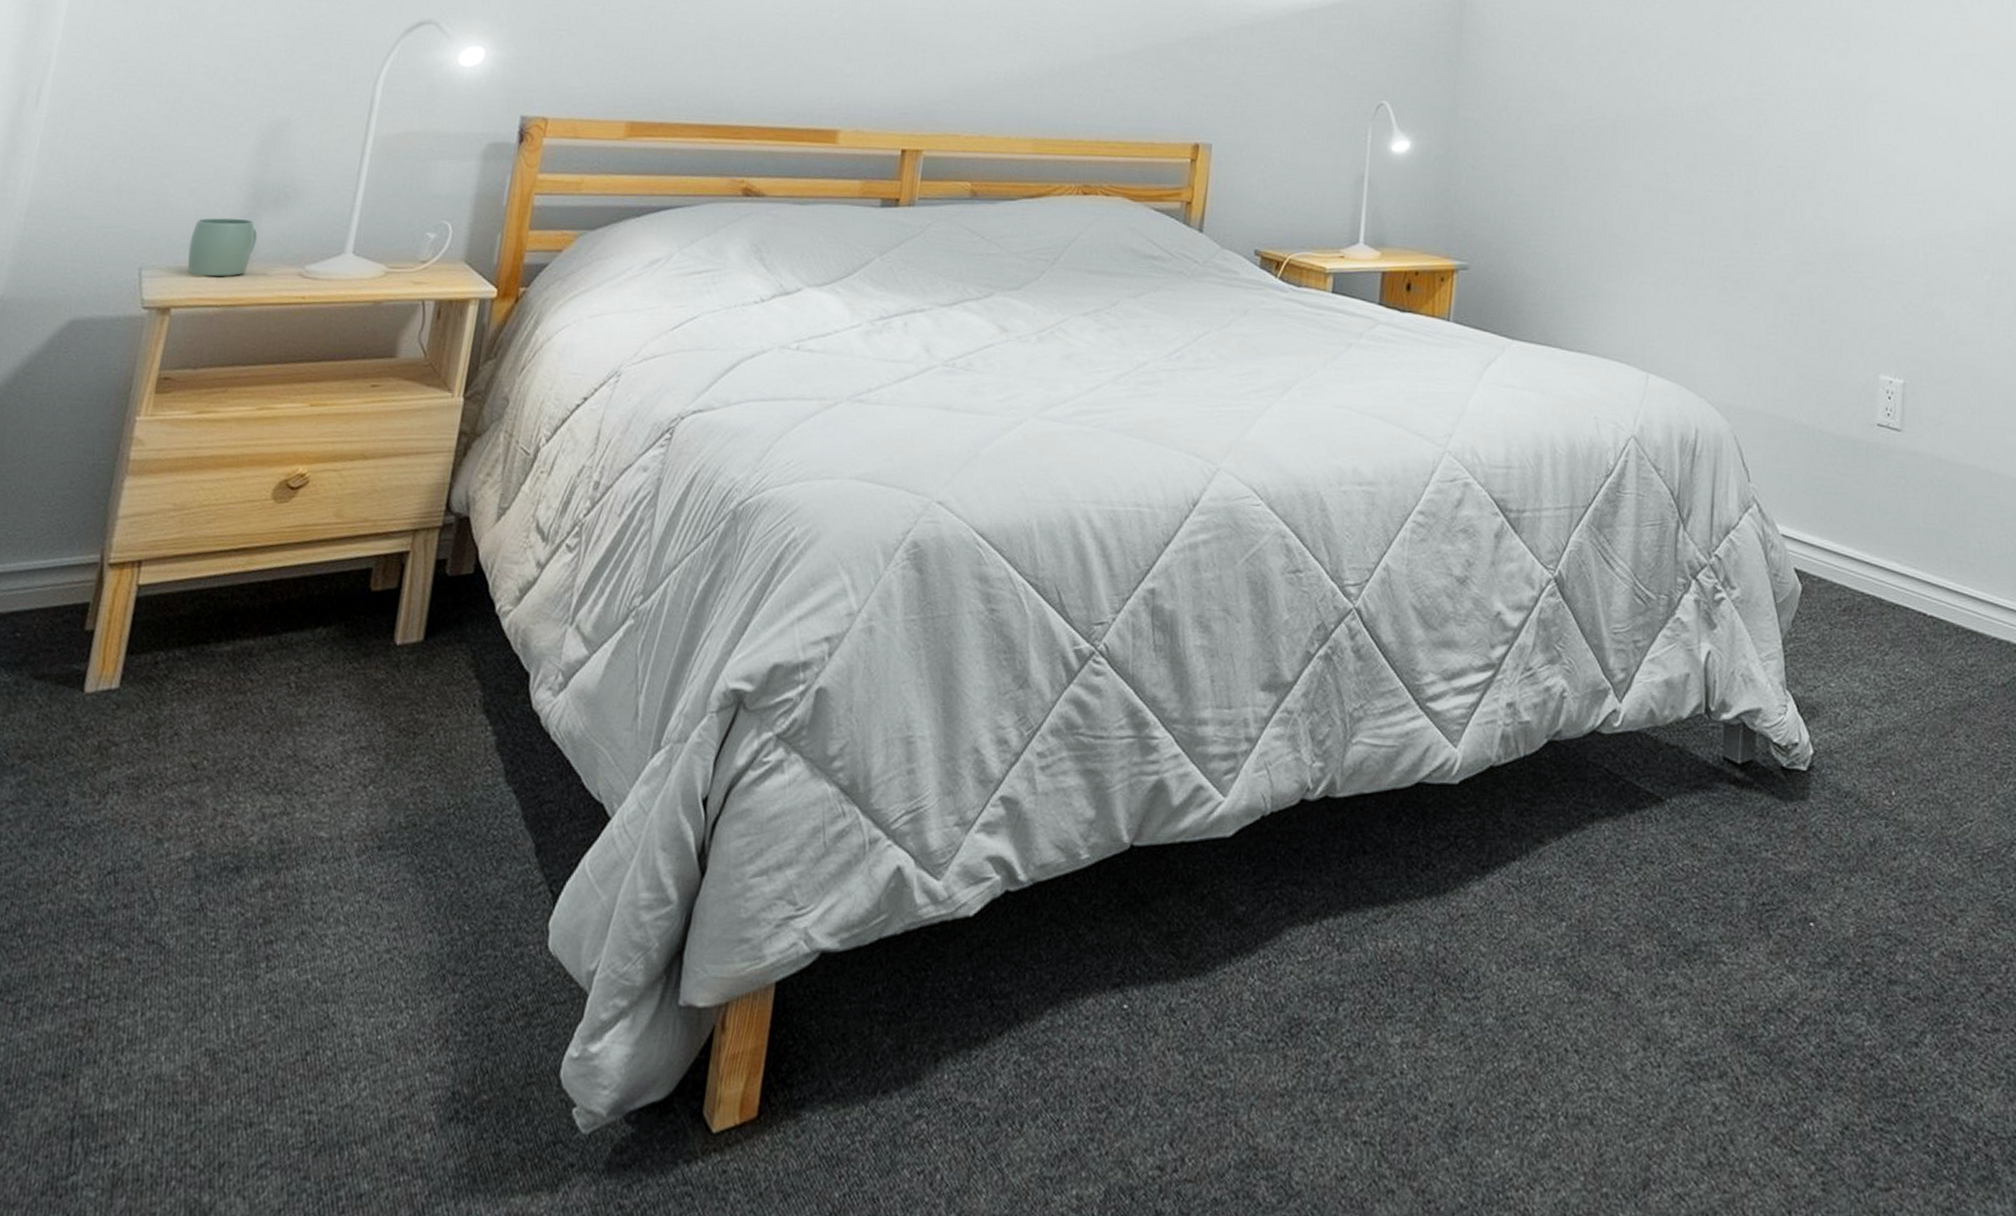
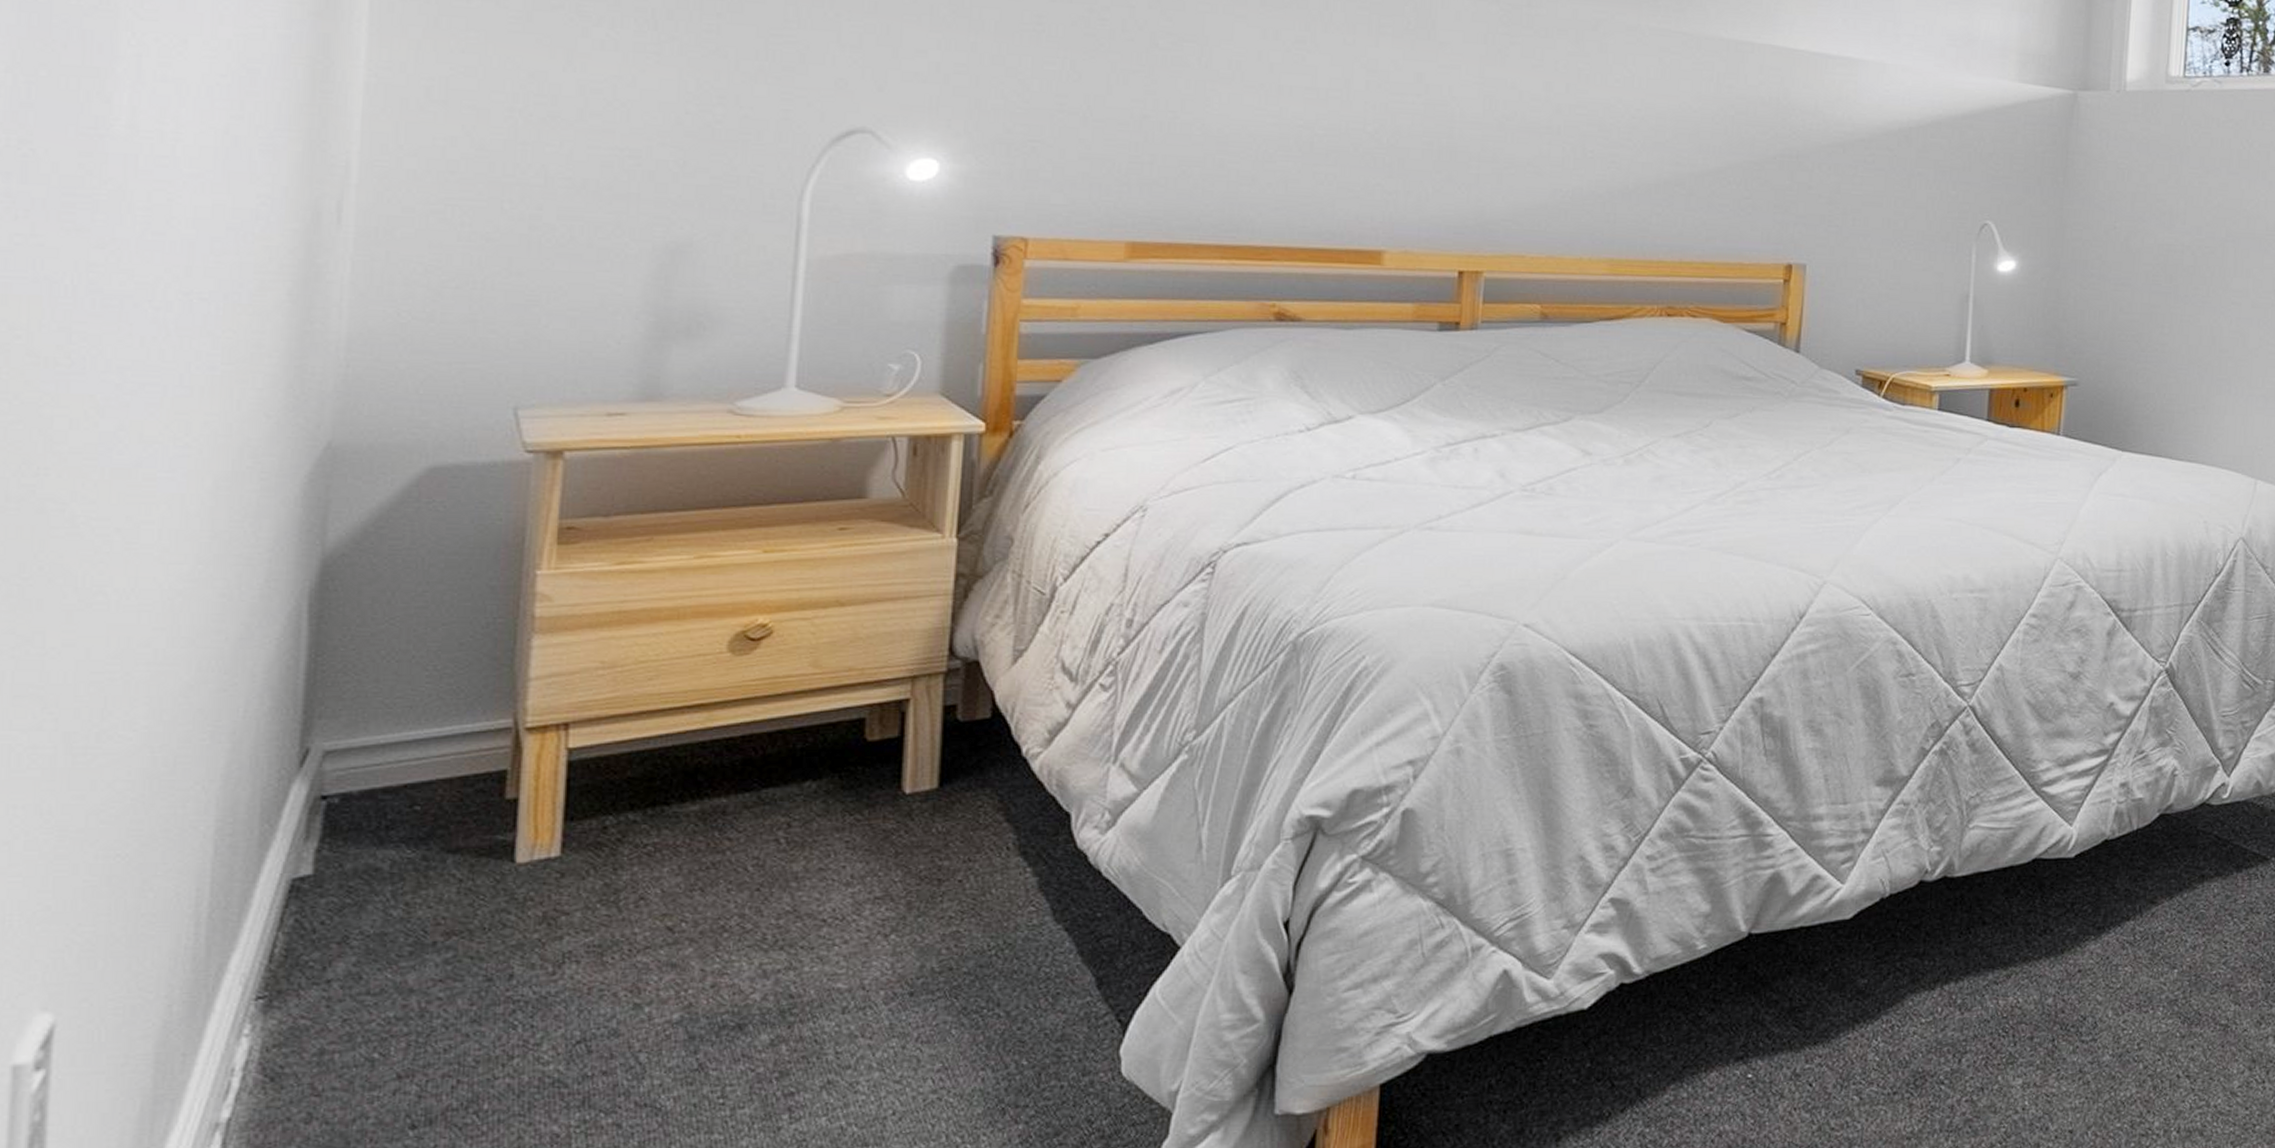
mug: present [187,218,258,277] -> none [577,350,668,416]

